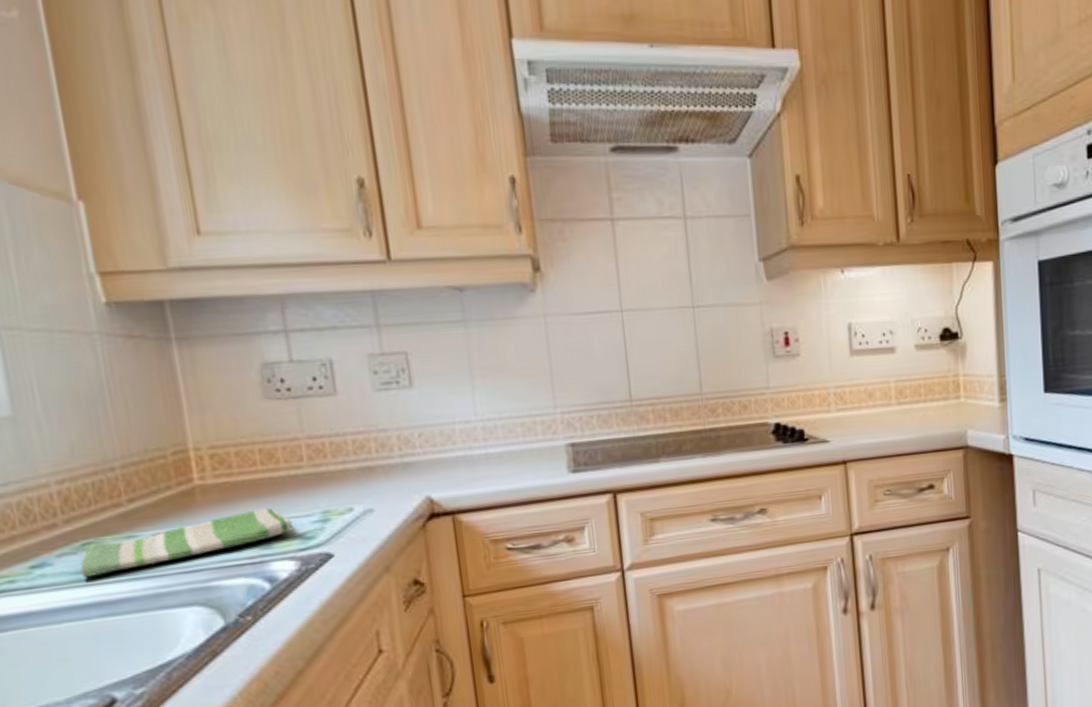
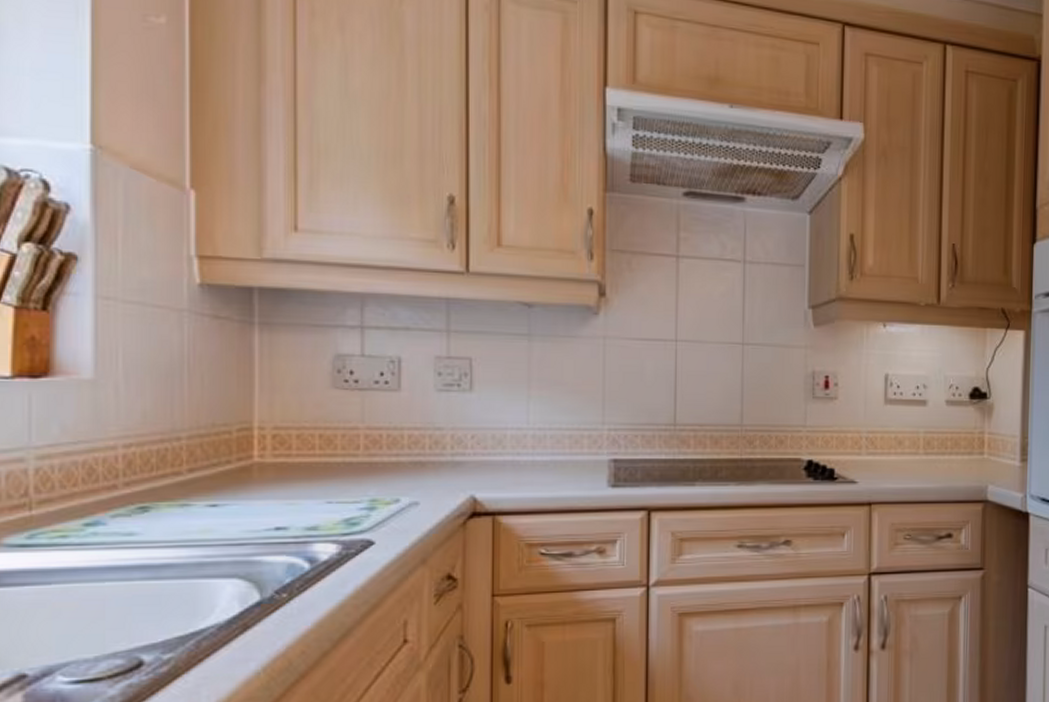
dish towel: present [80,508,294,577] -> none [131,491,340,539]

